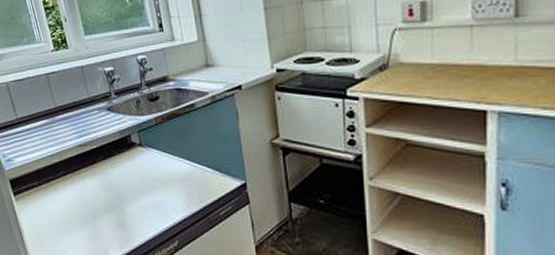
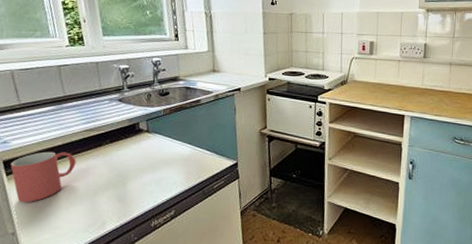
mug: none [16,169,74,225] -> present [10,151,76,203]

